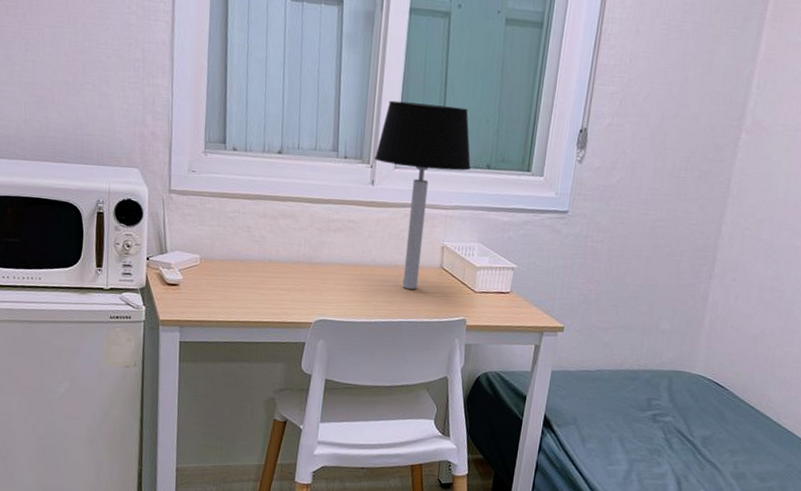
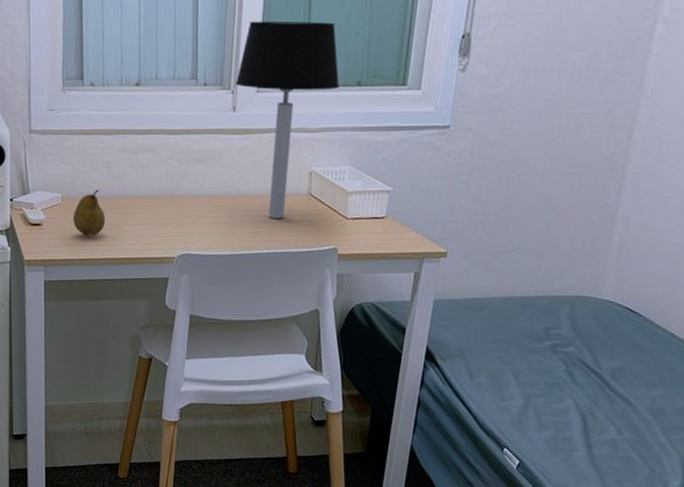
fruit: none [210,253,245,299] -> present [72,190,106,236]

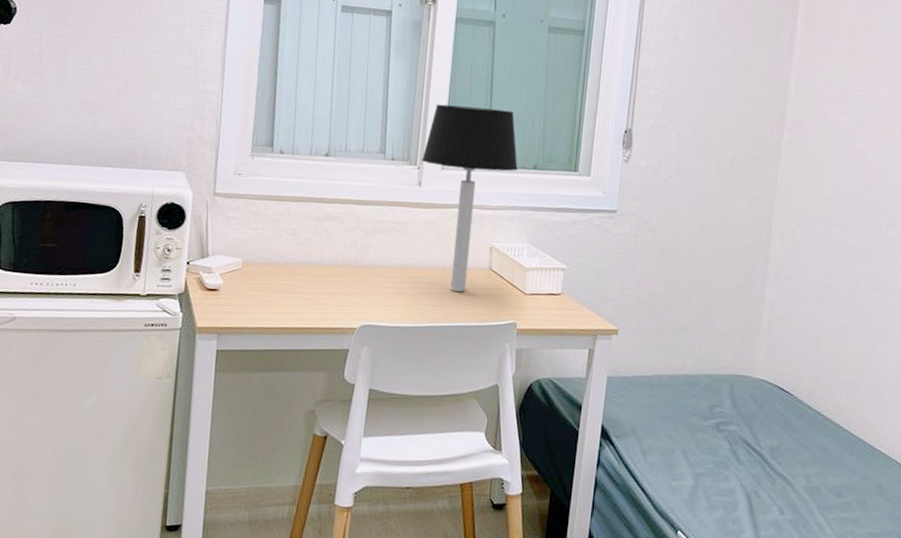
fruit: present [72,190,106,236] -> none [252,256,287,304]

